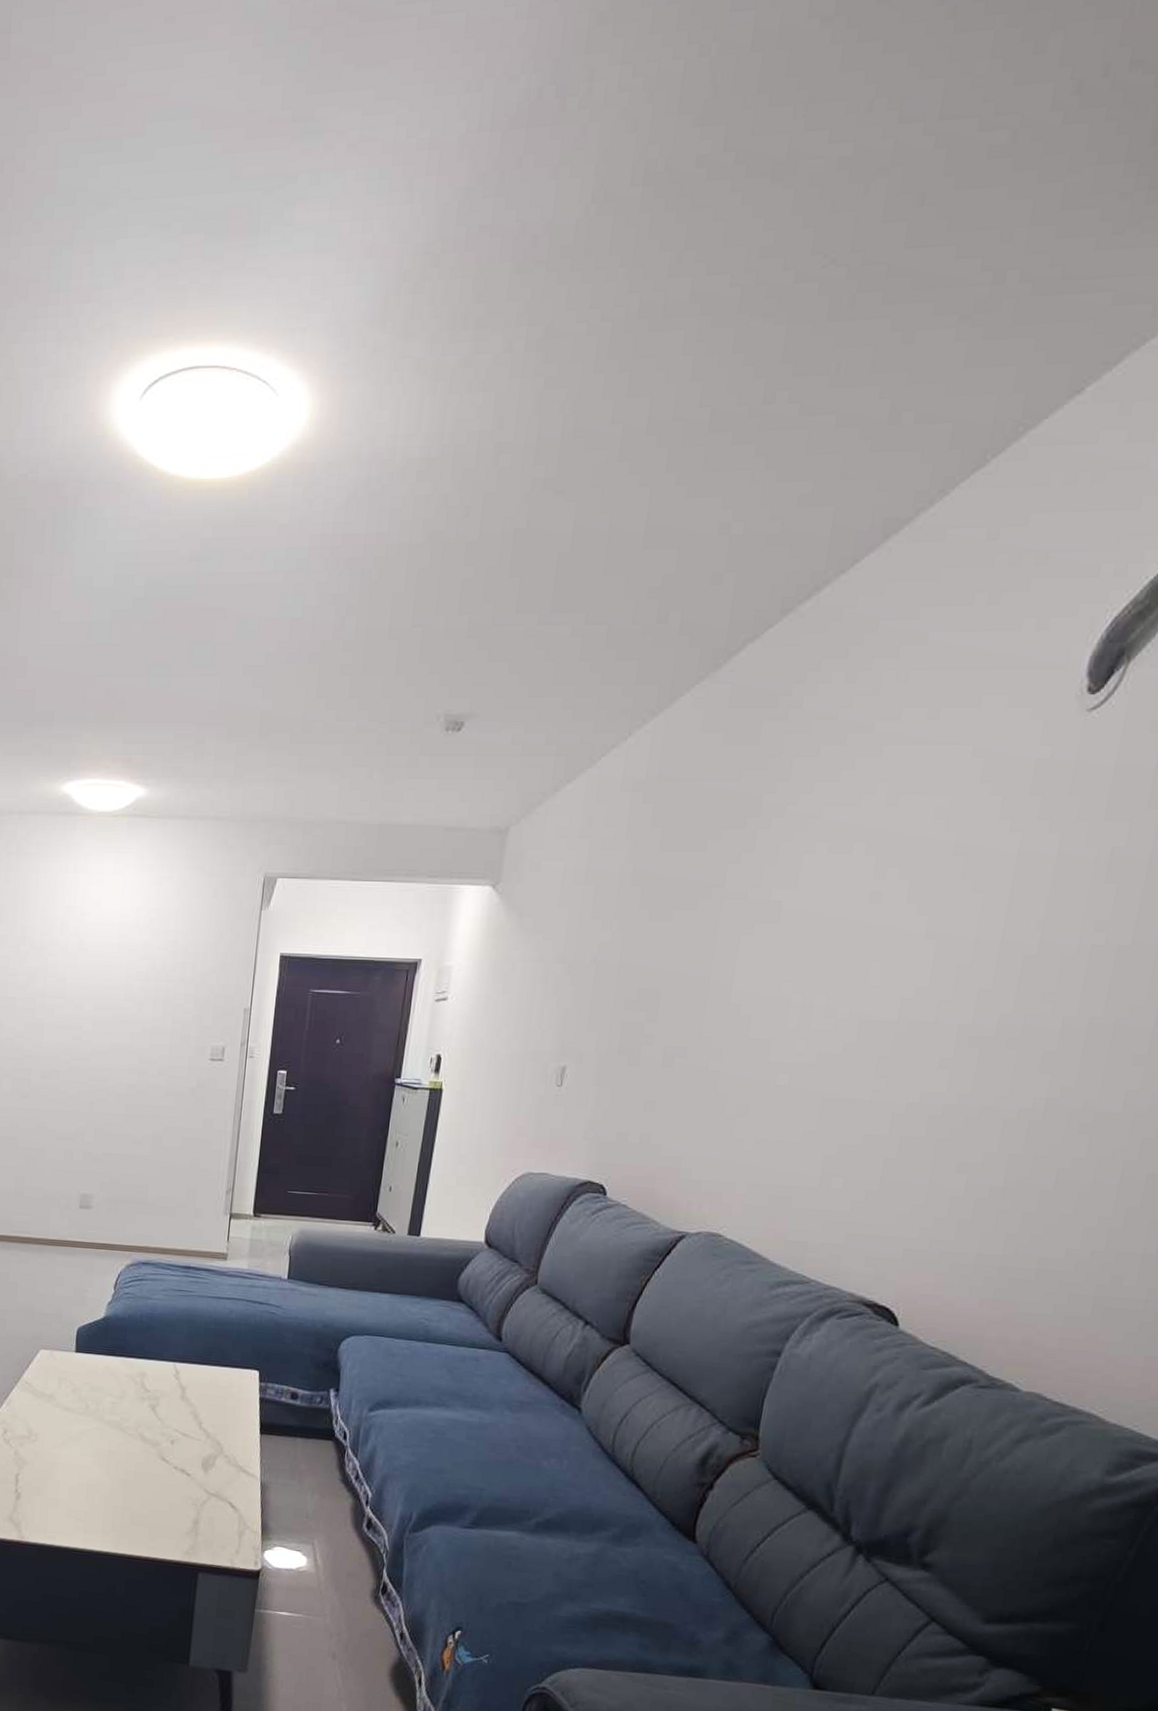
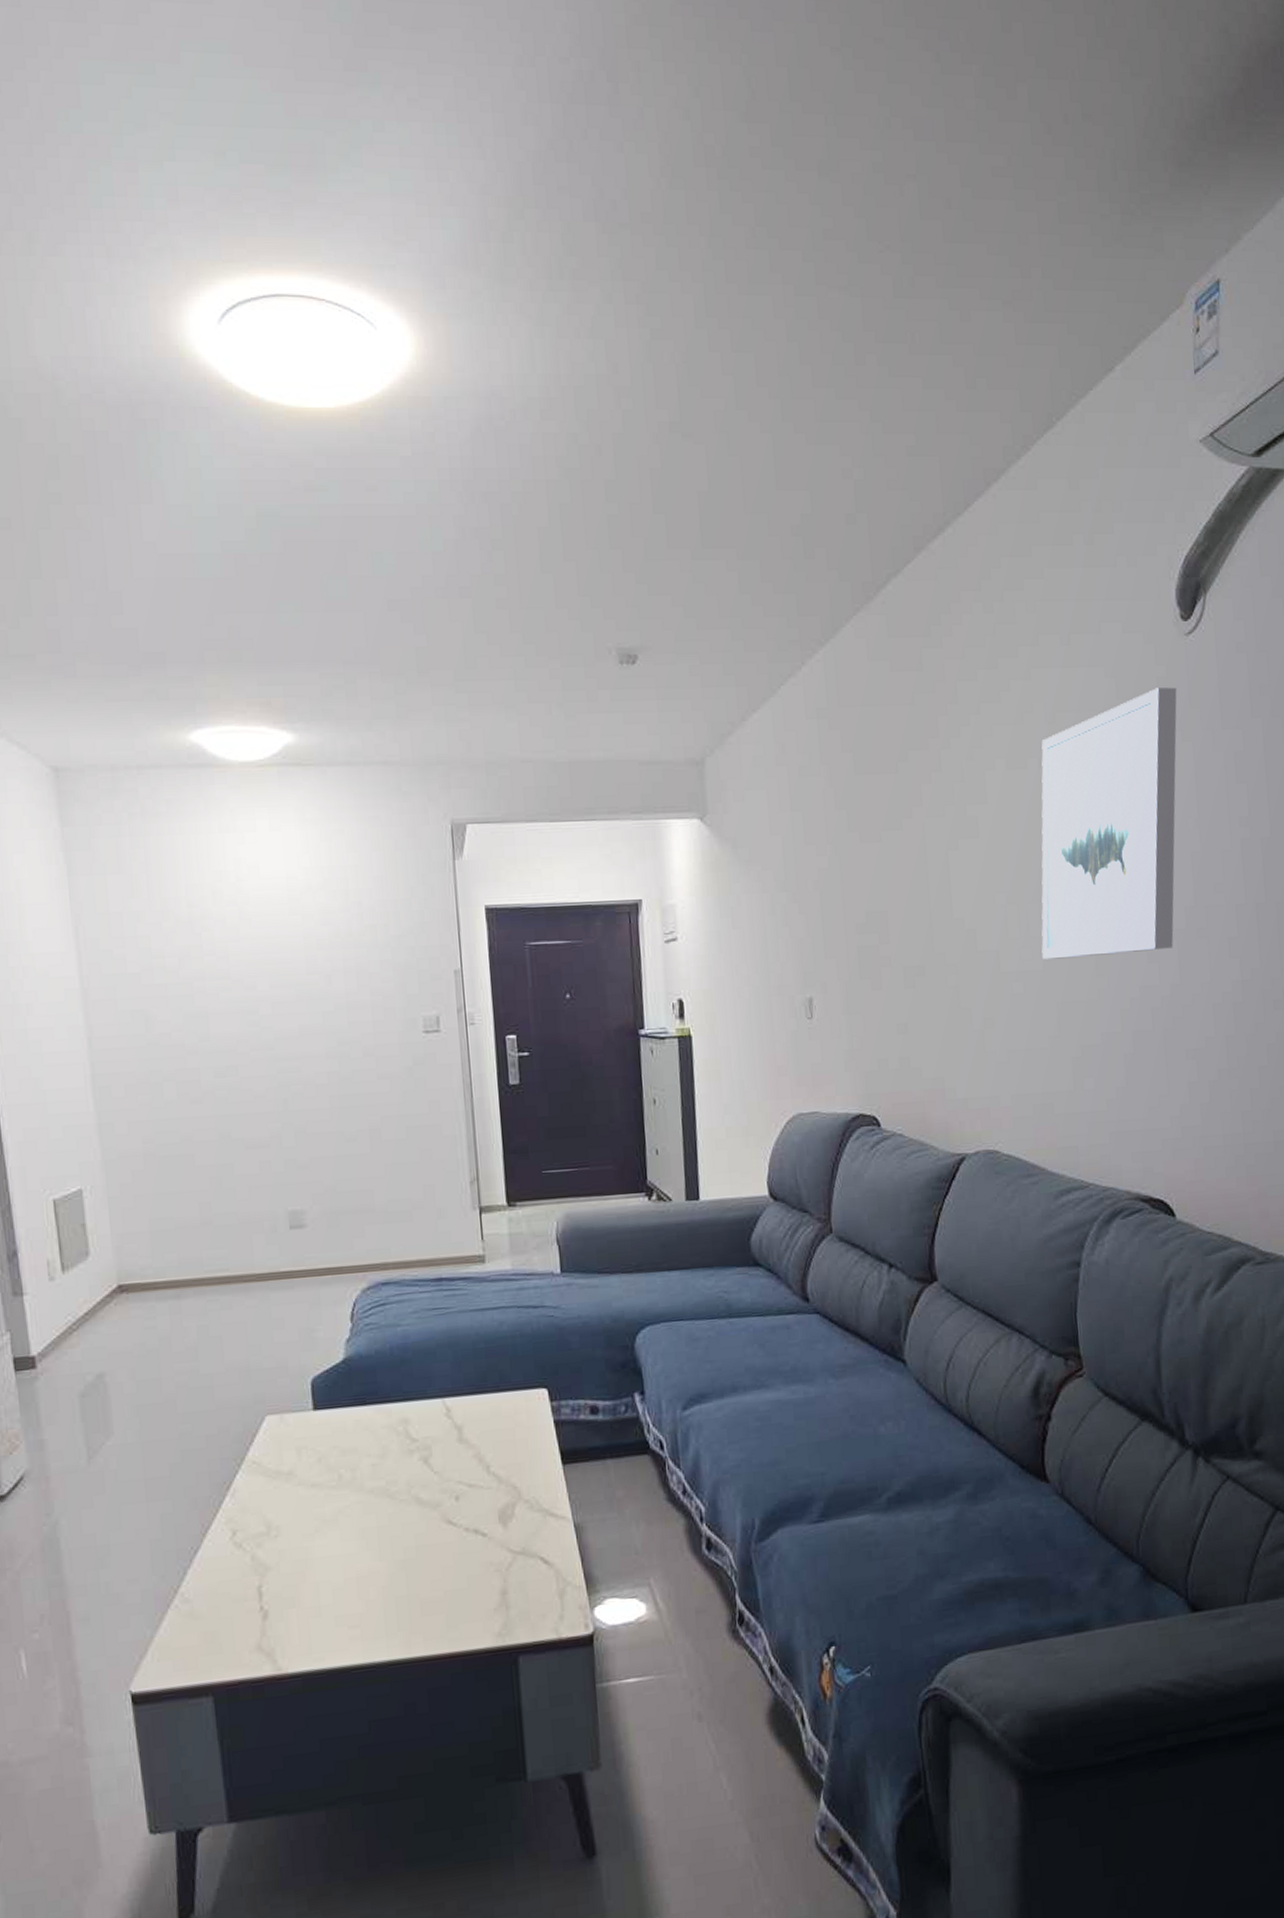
wall art: none [817,771,1059,1057] -> present [1041,687,1177,960]

